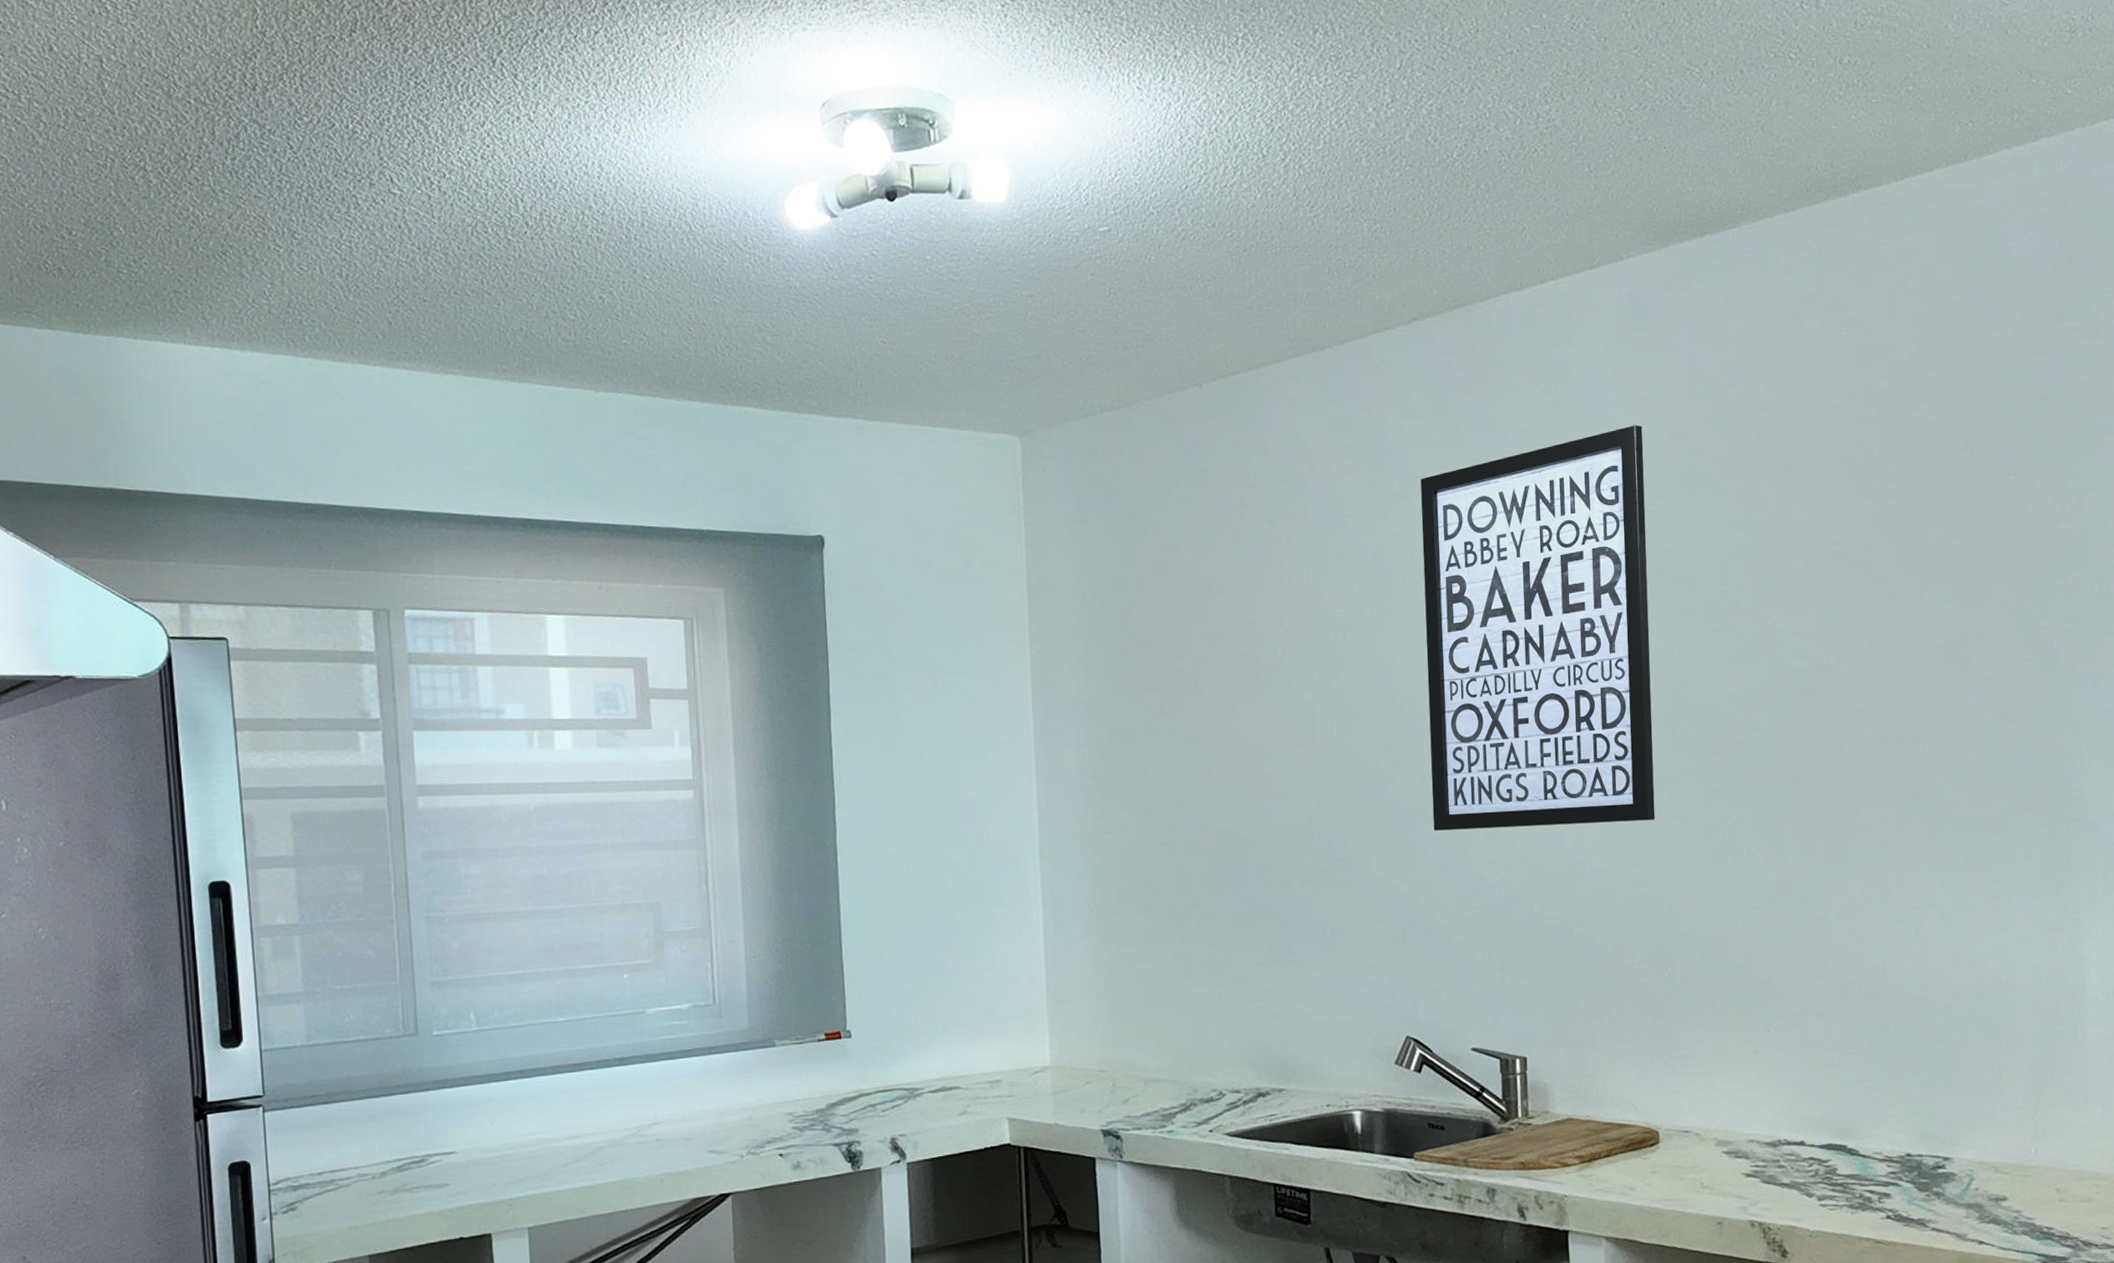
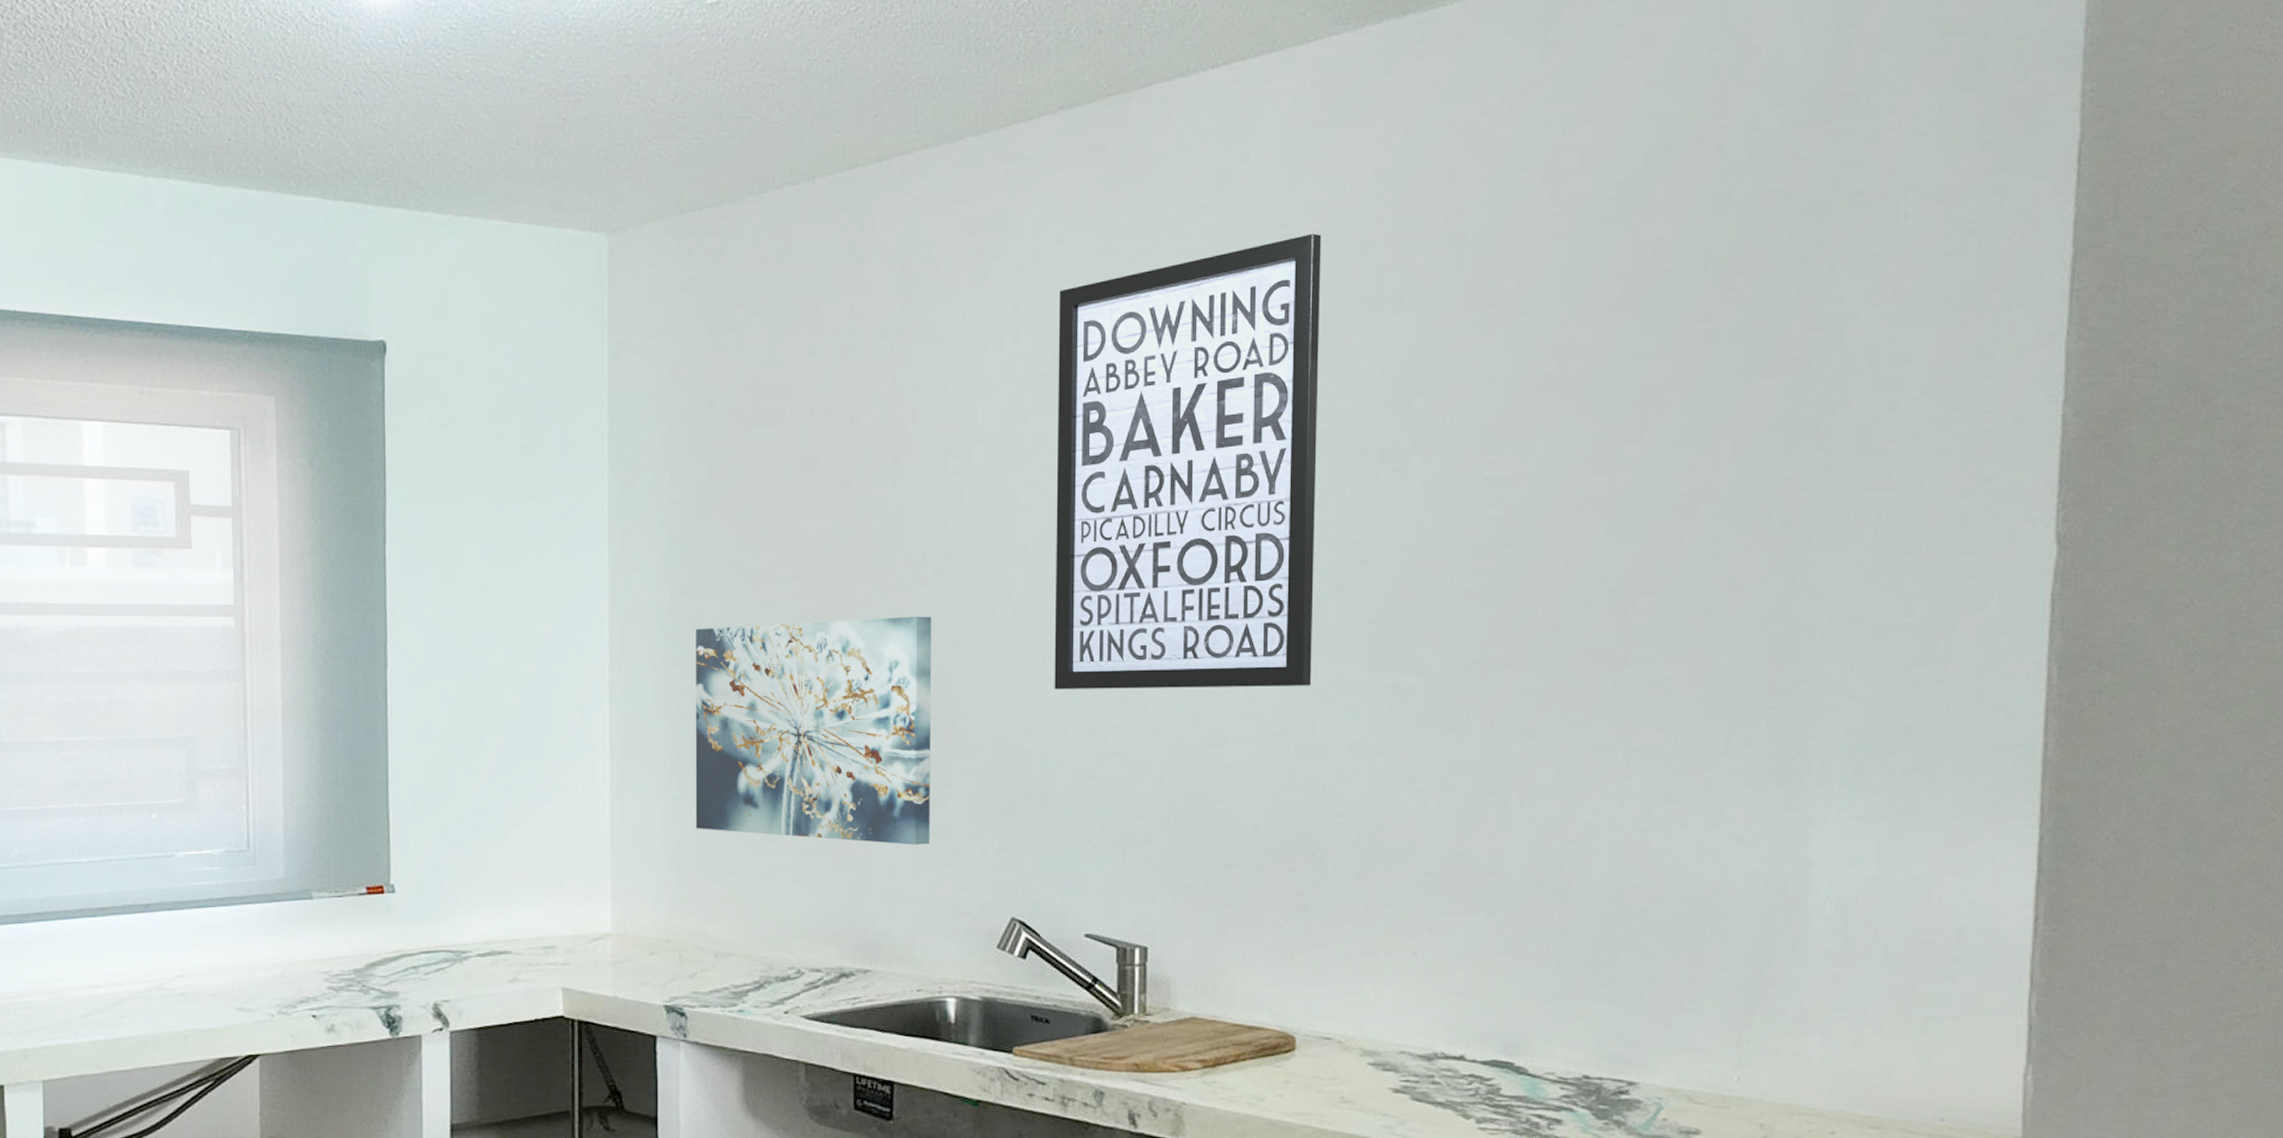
wall art: none [1114,769,1332,975] -> present [695,616,932,845]

